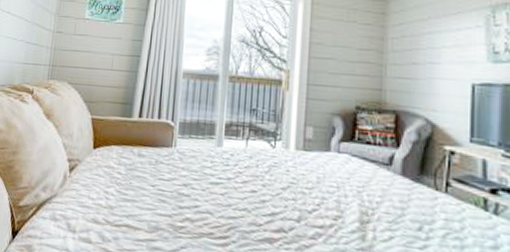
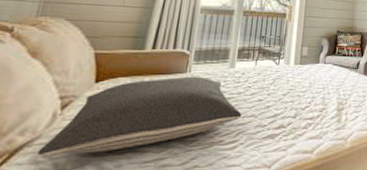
pillow: none [55,151,233,222] -> present [37,76,242,158]

